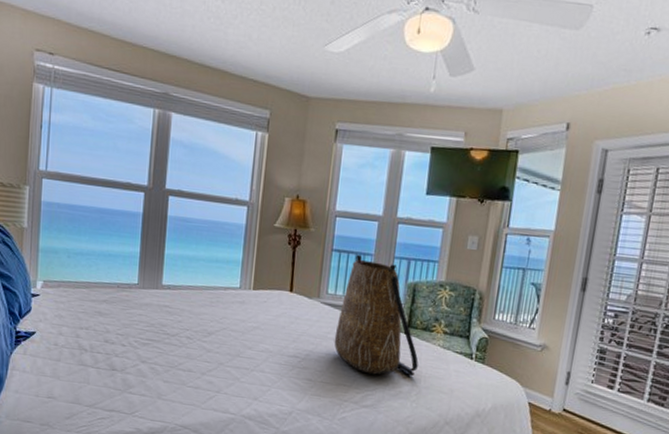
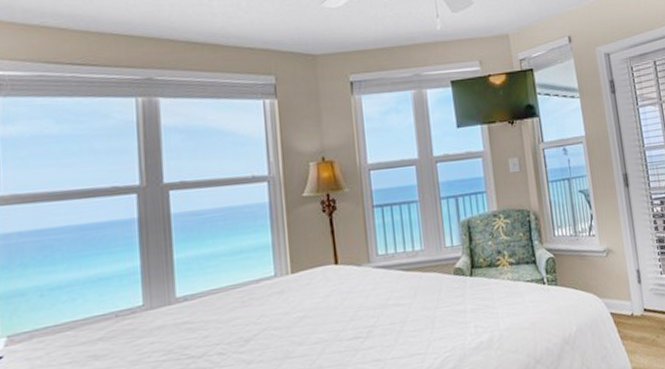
tote bag: present [334,254,419,377] -> none [395,204,493,333]

